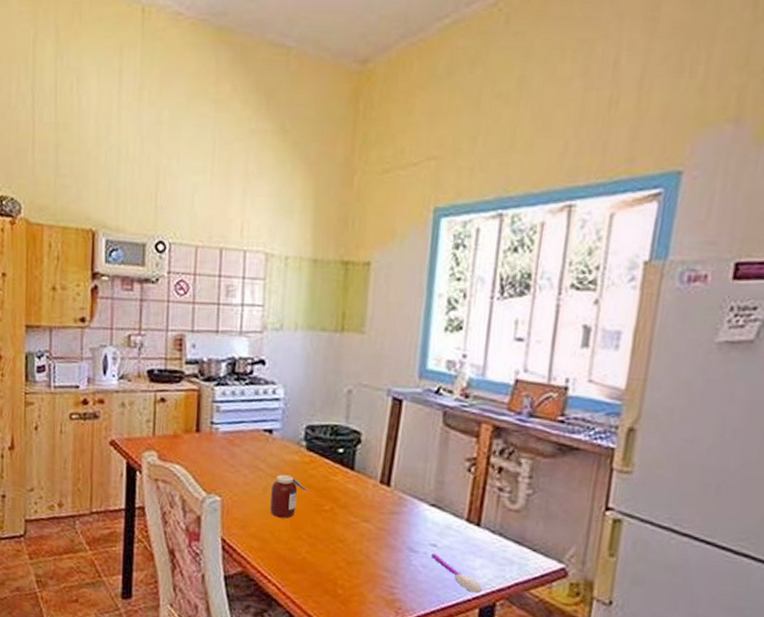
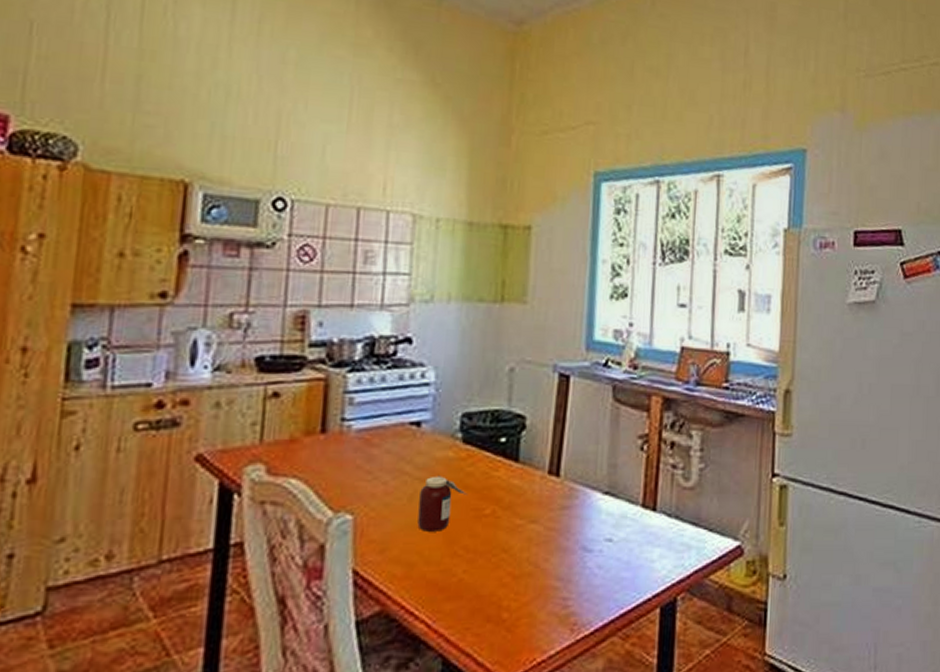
spoon: present [431,554,483,593] -> none [607,550,662,589]

